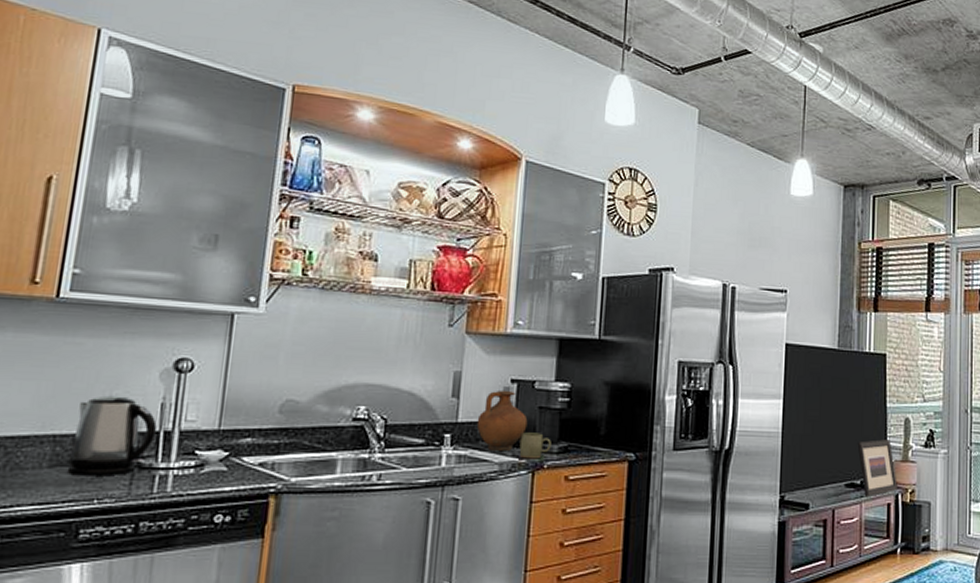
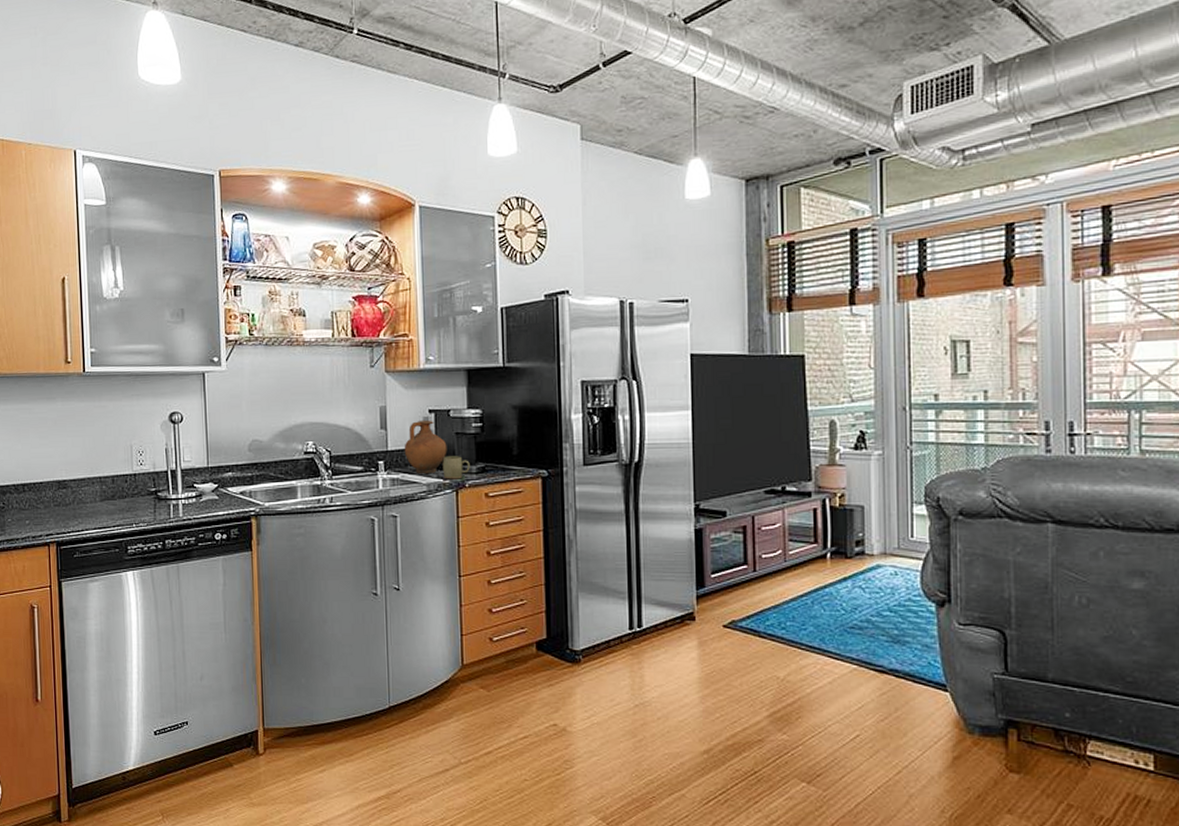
kettle: present [67,395,157,477] -> none [112,445,165,507]
picture frame: present [857,439,897,498] -> none [776,444,824,503]

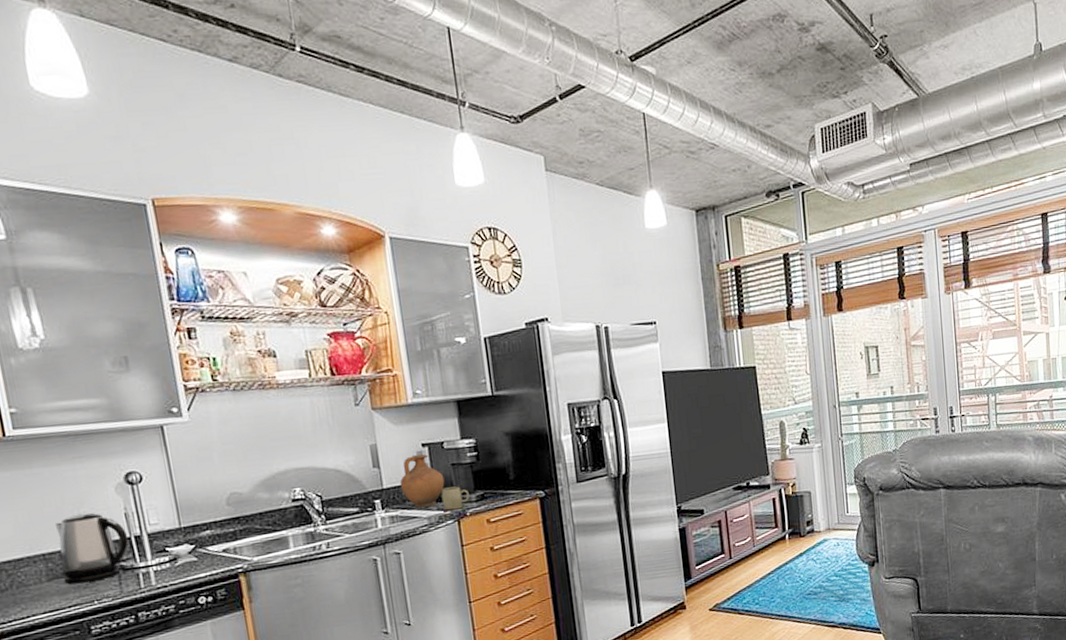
kettle: none [112,445,165,507] -> present [55,513,129,585]

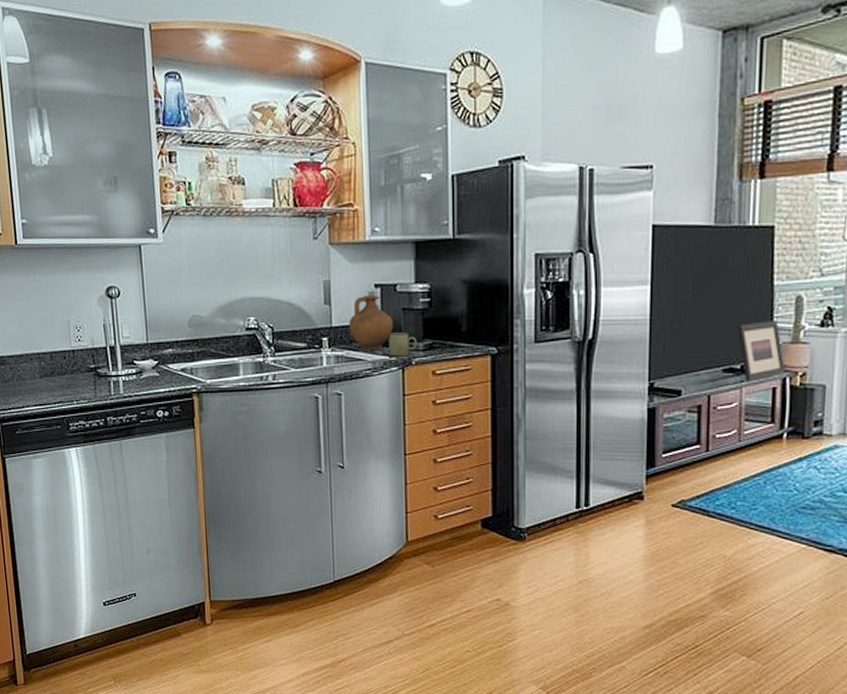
kettle: present [55,513,129,585] -> none [49,320,104,383]
picture frame: none [739,443,780,496] -> present [737,321,785,382]

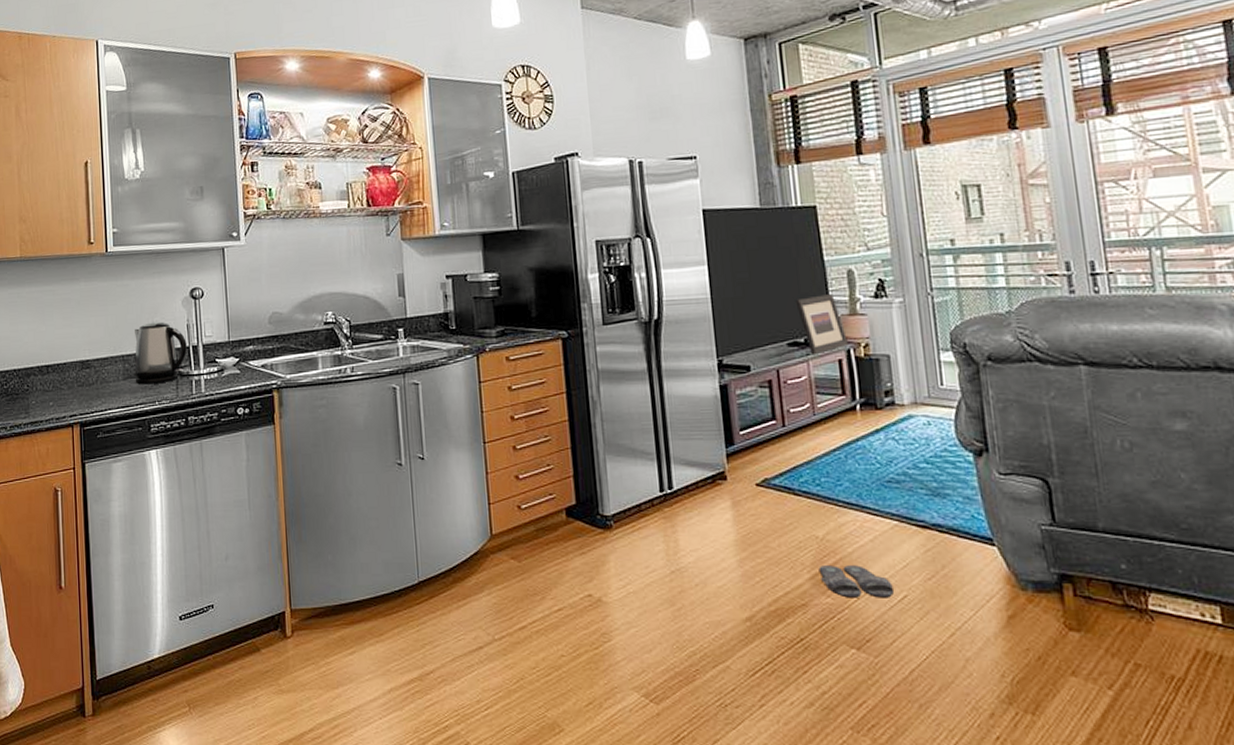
kettle: none [49,320,104,383] -> present [134,322,187,385]
ceramic jug: present [348,294,394,351] -> none [423,285,466,340]
mug: present [388,332,417,357] -> none [461,320,490,345]
slippers: none [722,582,791,614] -> present [818,565,894,598]

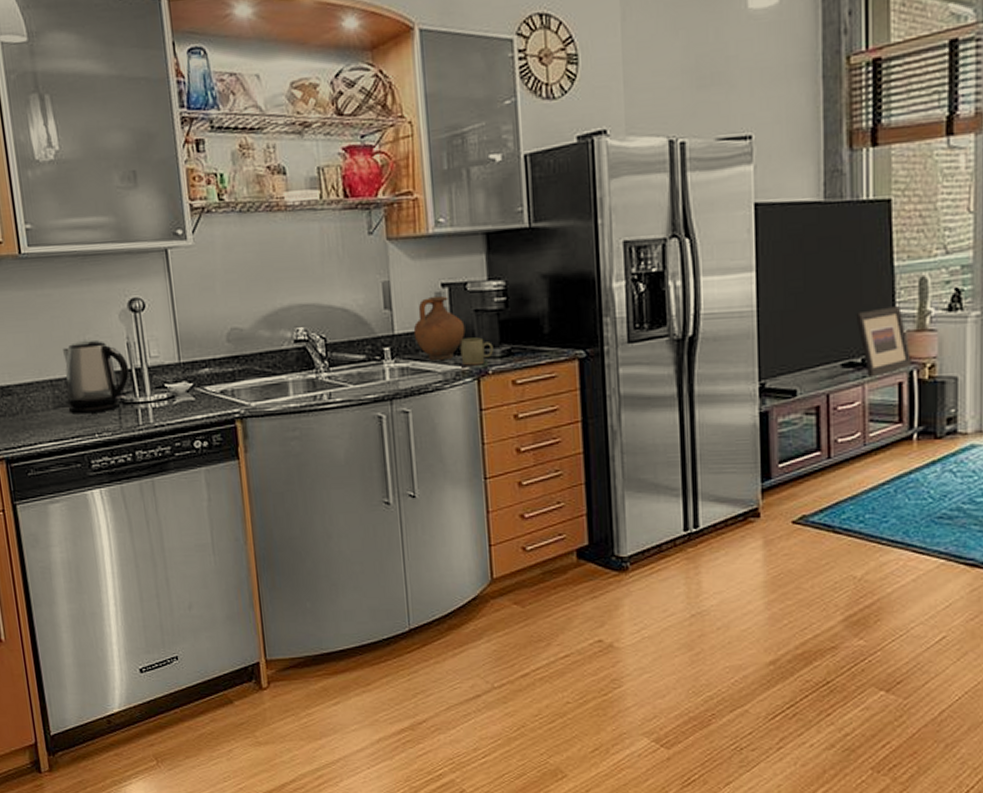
ceramic jug: none [423,285,466,340] -> present [413,295,466,361]
mug: none [461,320,490,345] -> present [460,337,493,366]
slippers: present [818,565,894,598] -> none [853,606,931,640]

